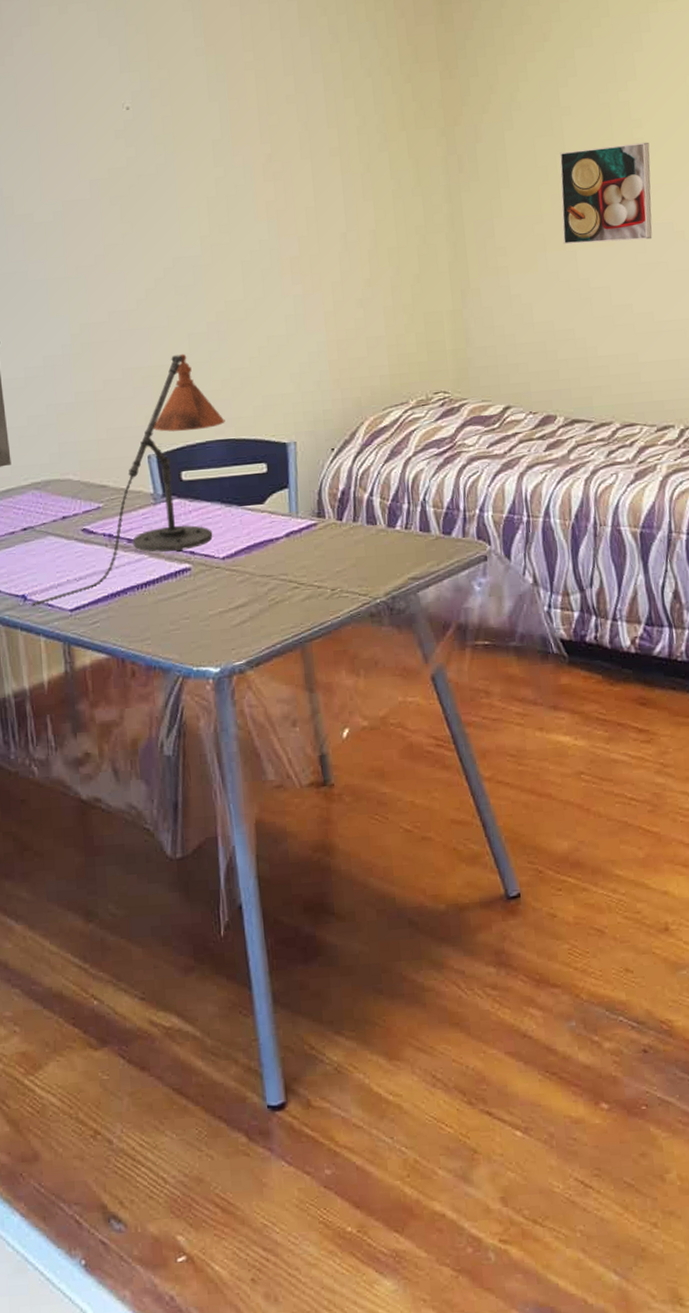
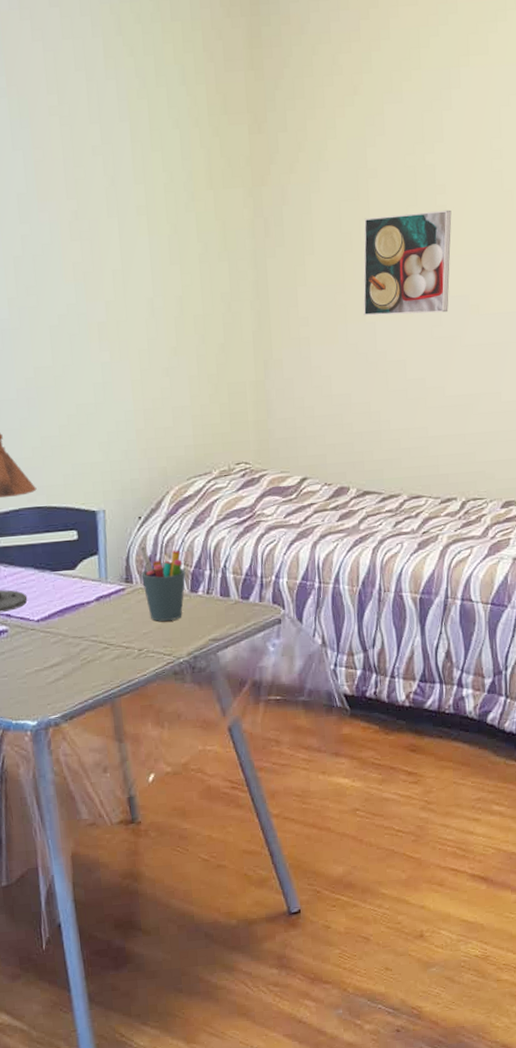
pen holder: none [332,478,382,559] -> present [139,545,186,621]

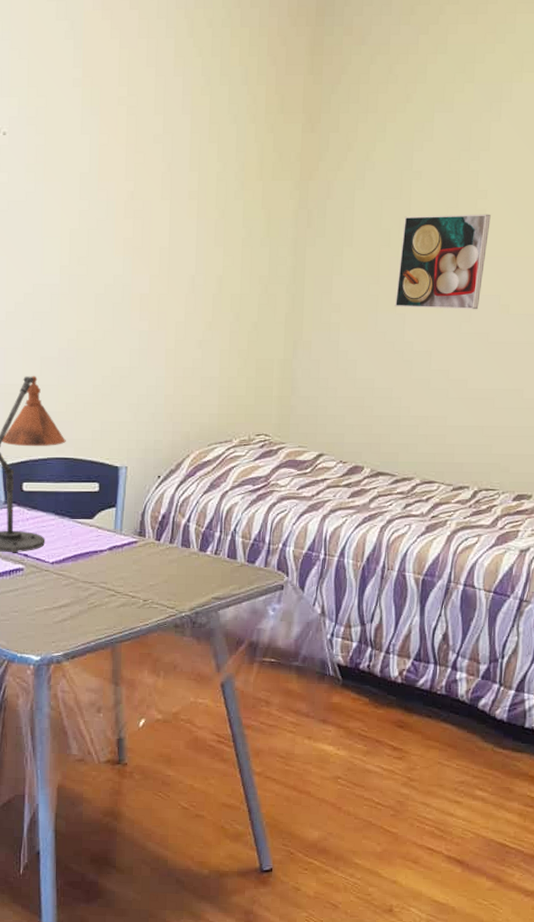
pen holder: present [139,545,186,621] -> none [154,503,197,576]

